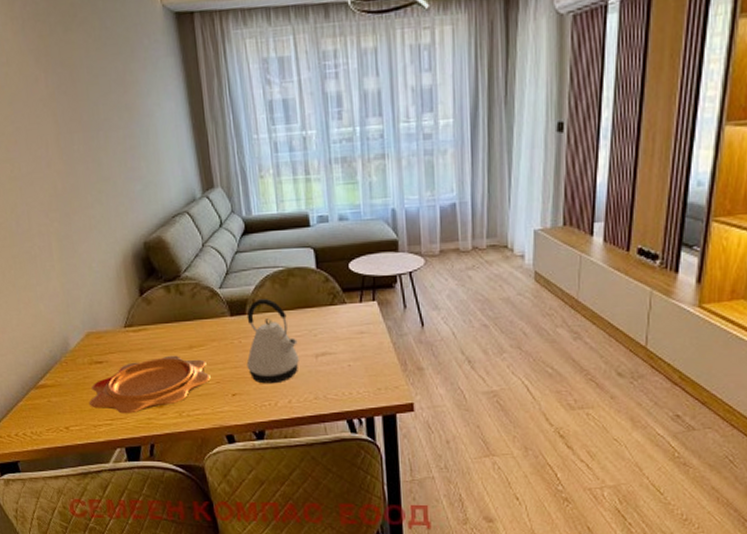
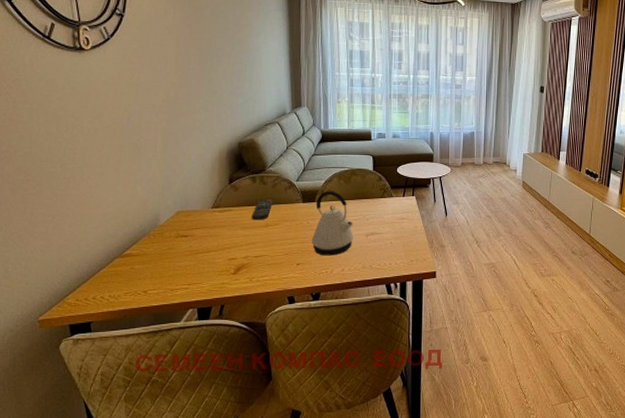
decorative bowl: present [89,355,211,414] -> none [170,232,281,279]
remote control: none [171,314,195,341] -> present [252,200,273,220]

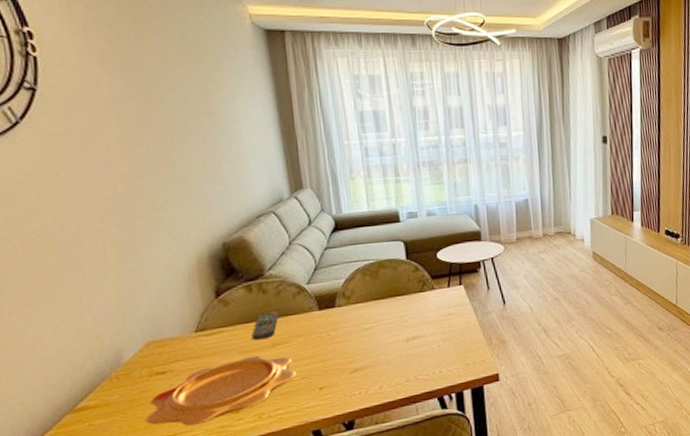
decorative bowl: none [170,232,281,279] -> present [146,355,296,427]
kettle: present [311,191,354,256] -> none [335,291,390,374]

